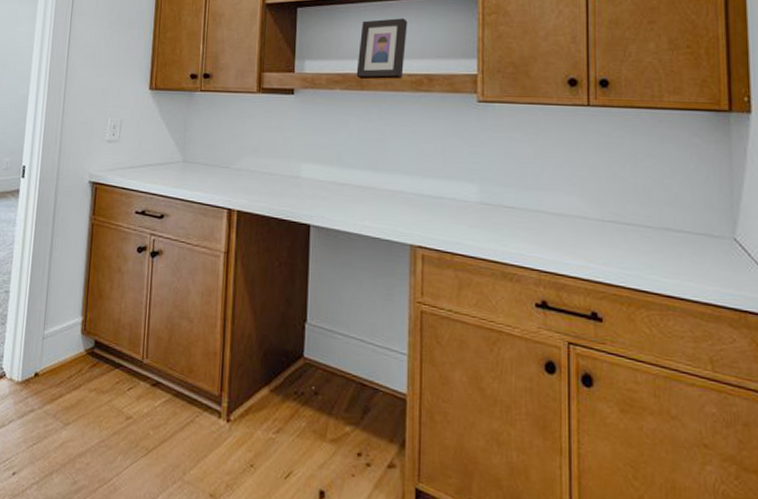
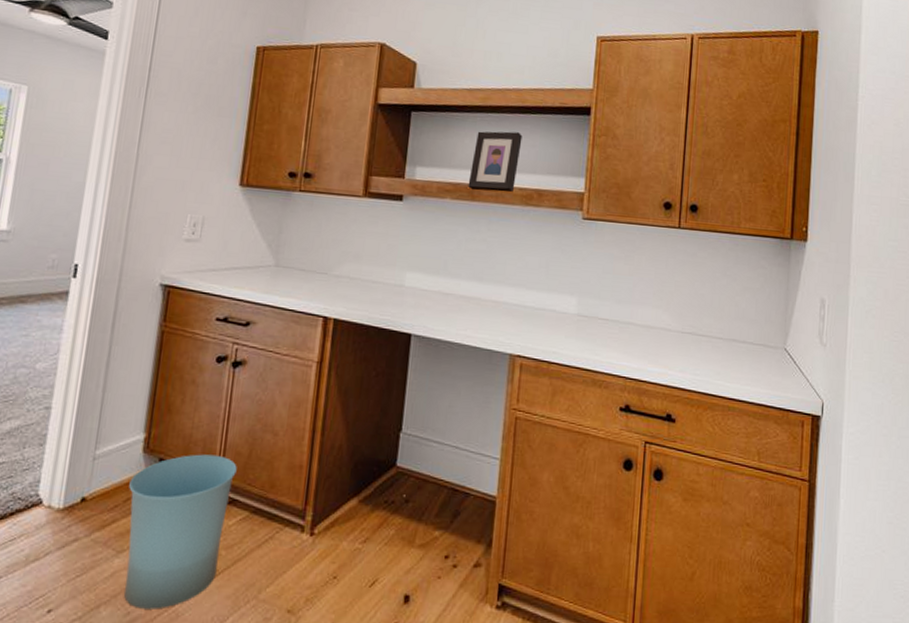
waste bin: none [71,337,159,481] -> present [124,454,237,610]

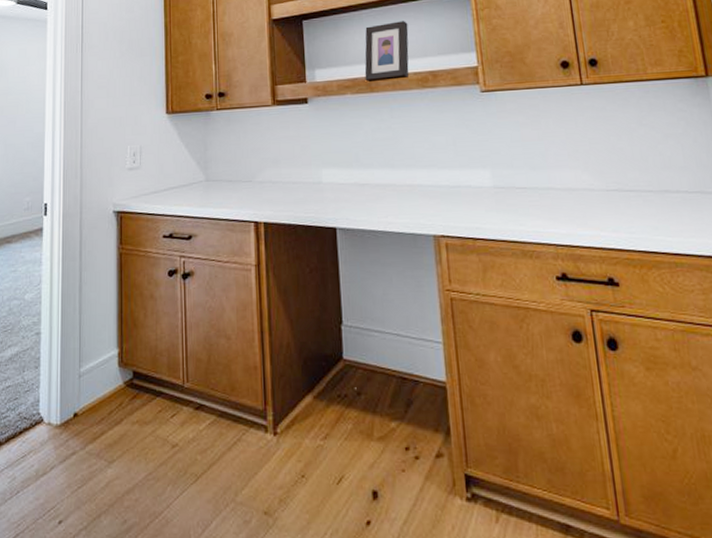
waste bin: present [124,454,237,610] -> none [111,363,200,517]

